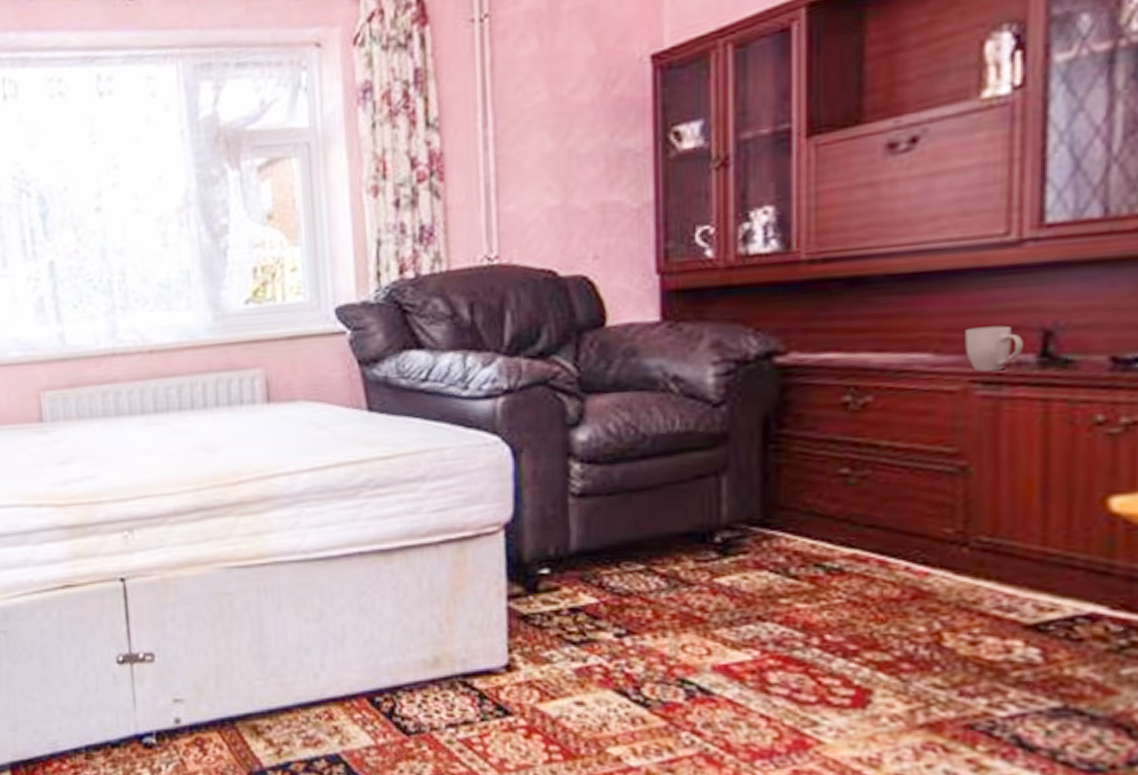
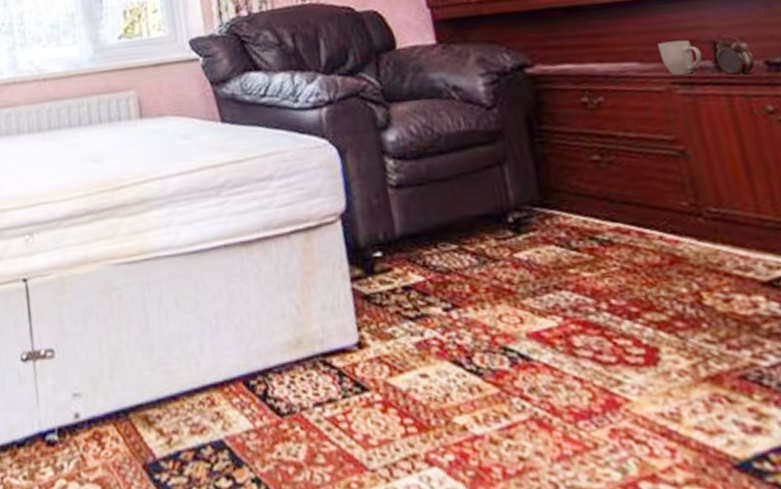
alarm clock: none [1042,320,1096,376] -> present [715,35,755,77]

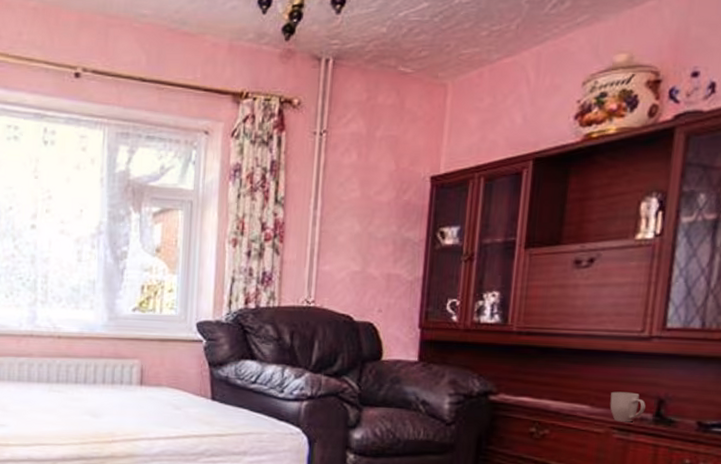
alarm clock: present [715,35,755,77] -> none [656,394,689,432]

